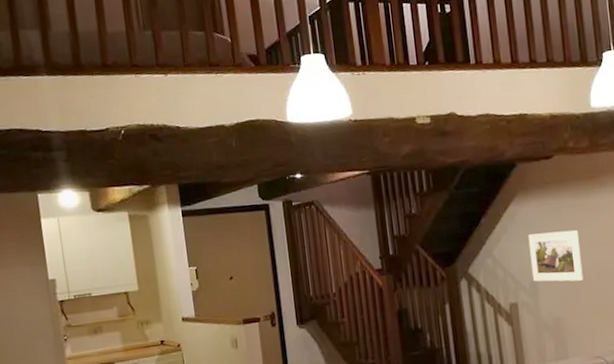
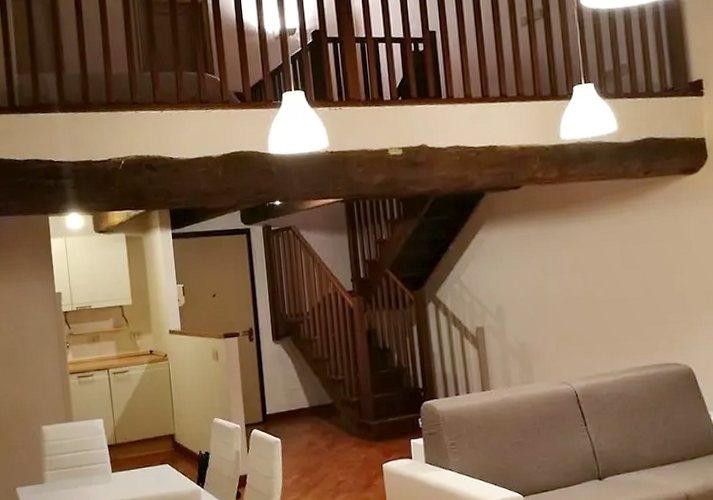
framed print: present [528,230,584,282] -> none [495,258,550,308]

